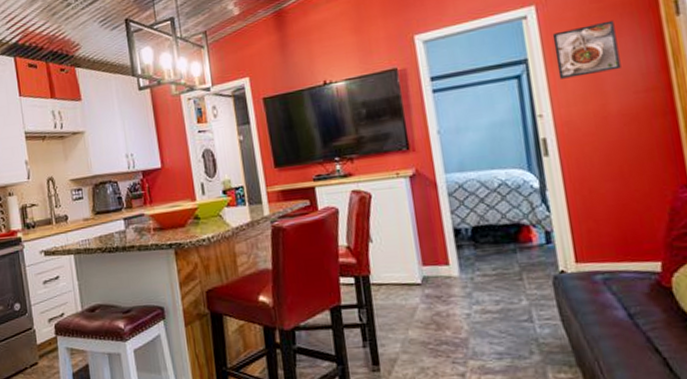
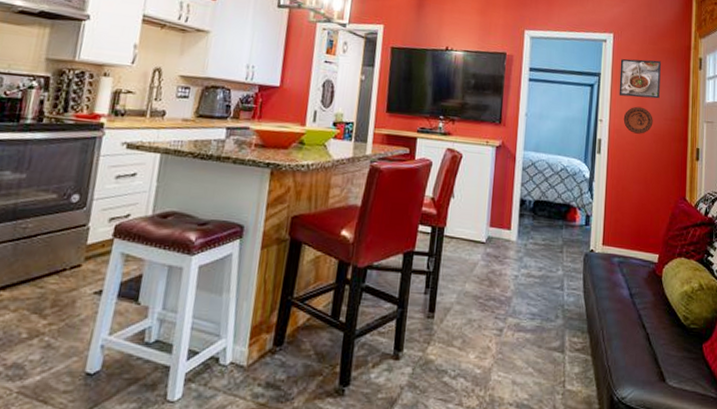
decorative plate: none [572,85,618,121] -> present [623,106,653,134]

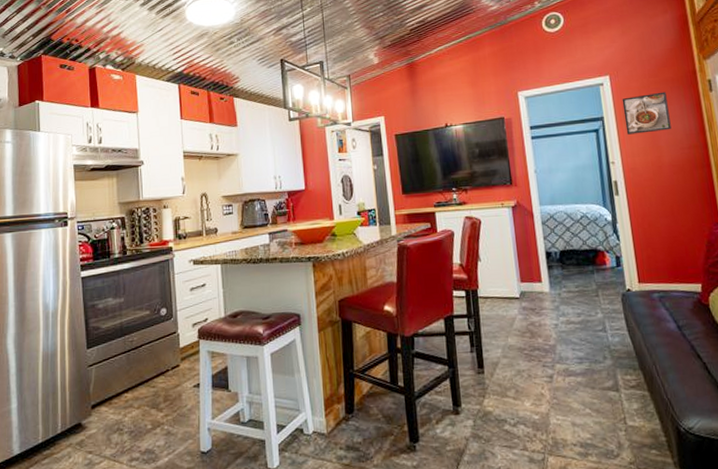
decorative plate: present [623,106,653,134] -> none [636,141,670,169]

